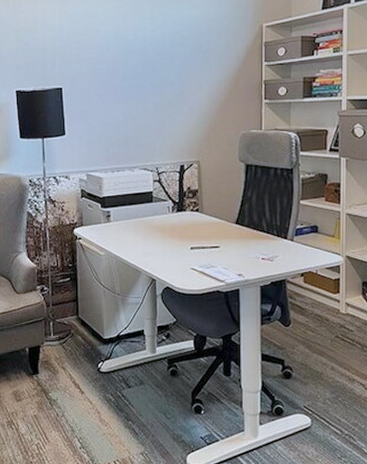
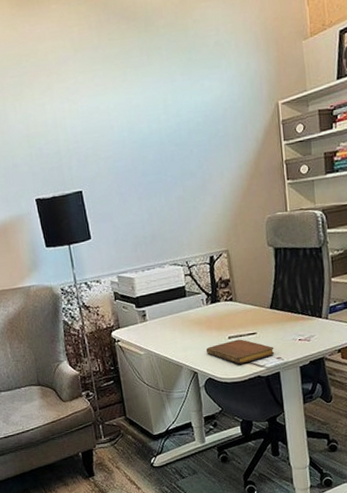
notebook: none [167,251,236,276] -> present [206,339,275,364]

